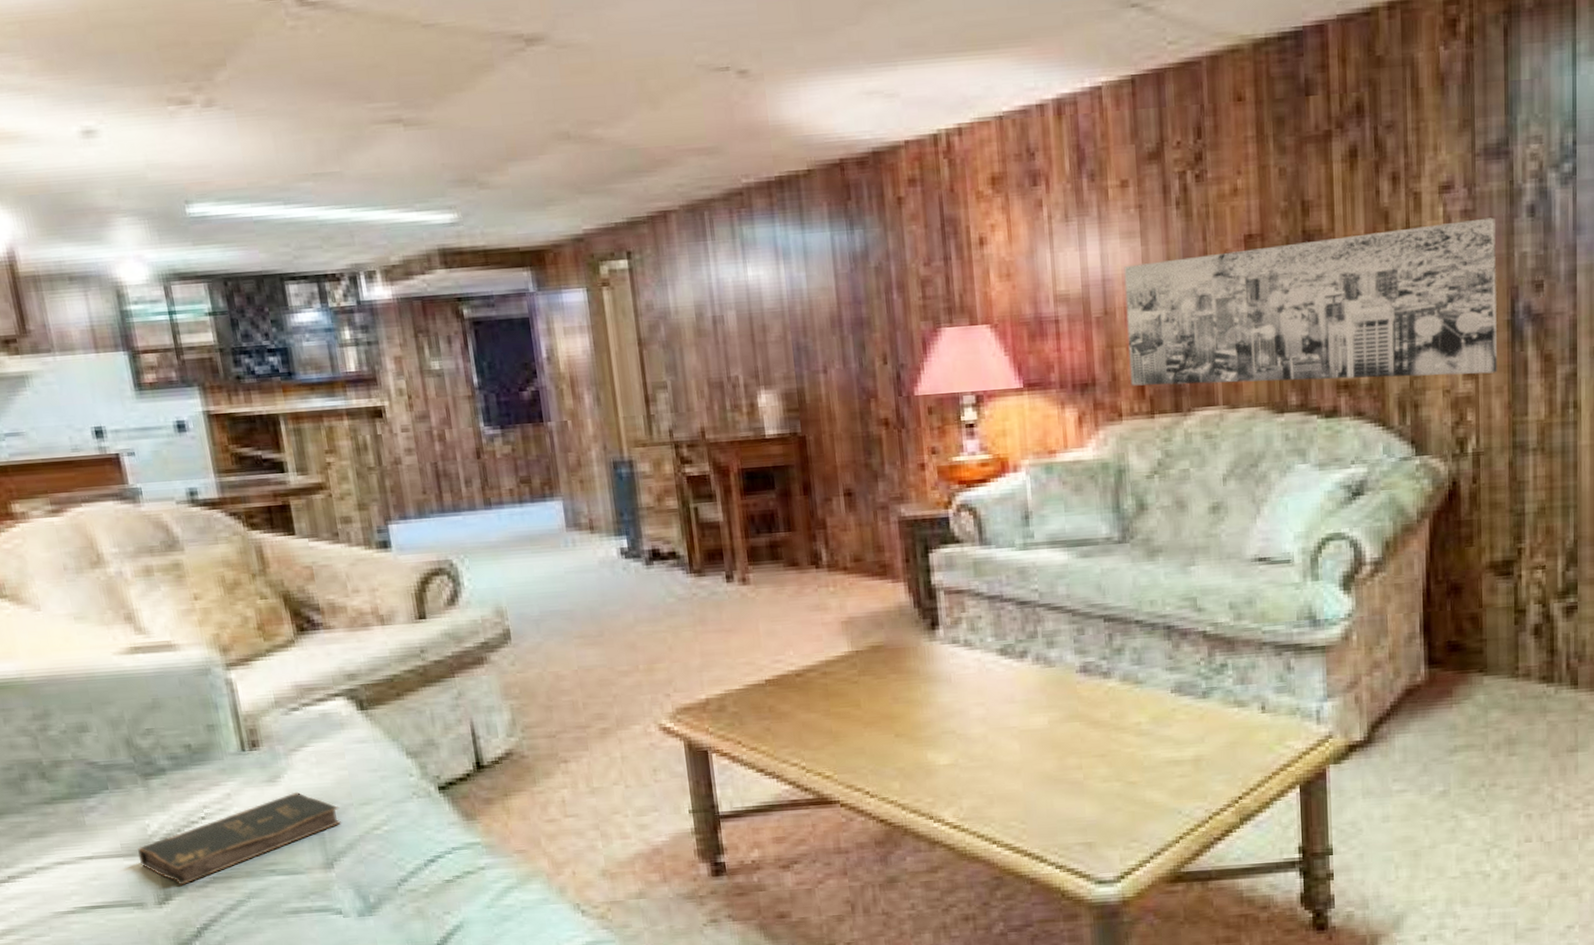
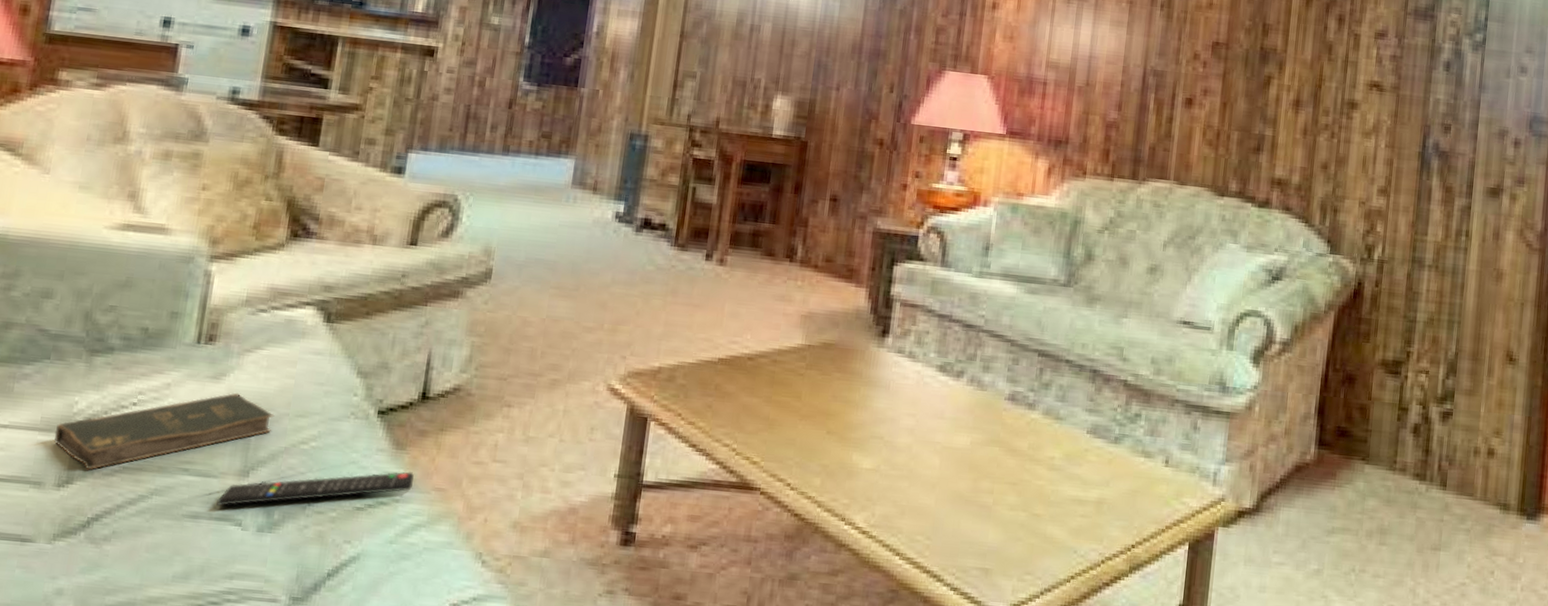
remote control: none [311,839,493,899] -> present [216,472,414,506]
wall art: present [1124,217,1497,386] -> none [1098,48,1418,195]

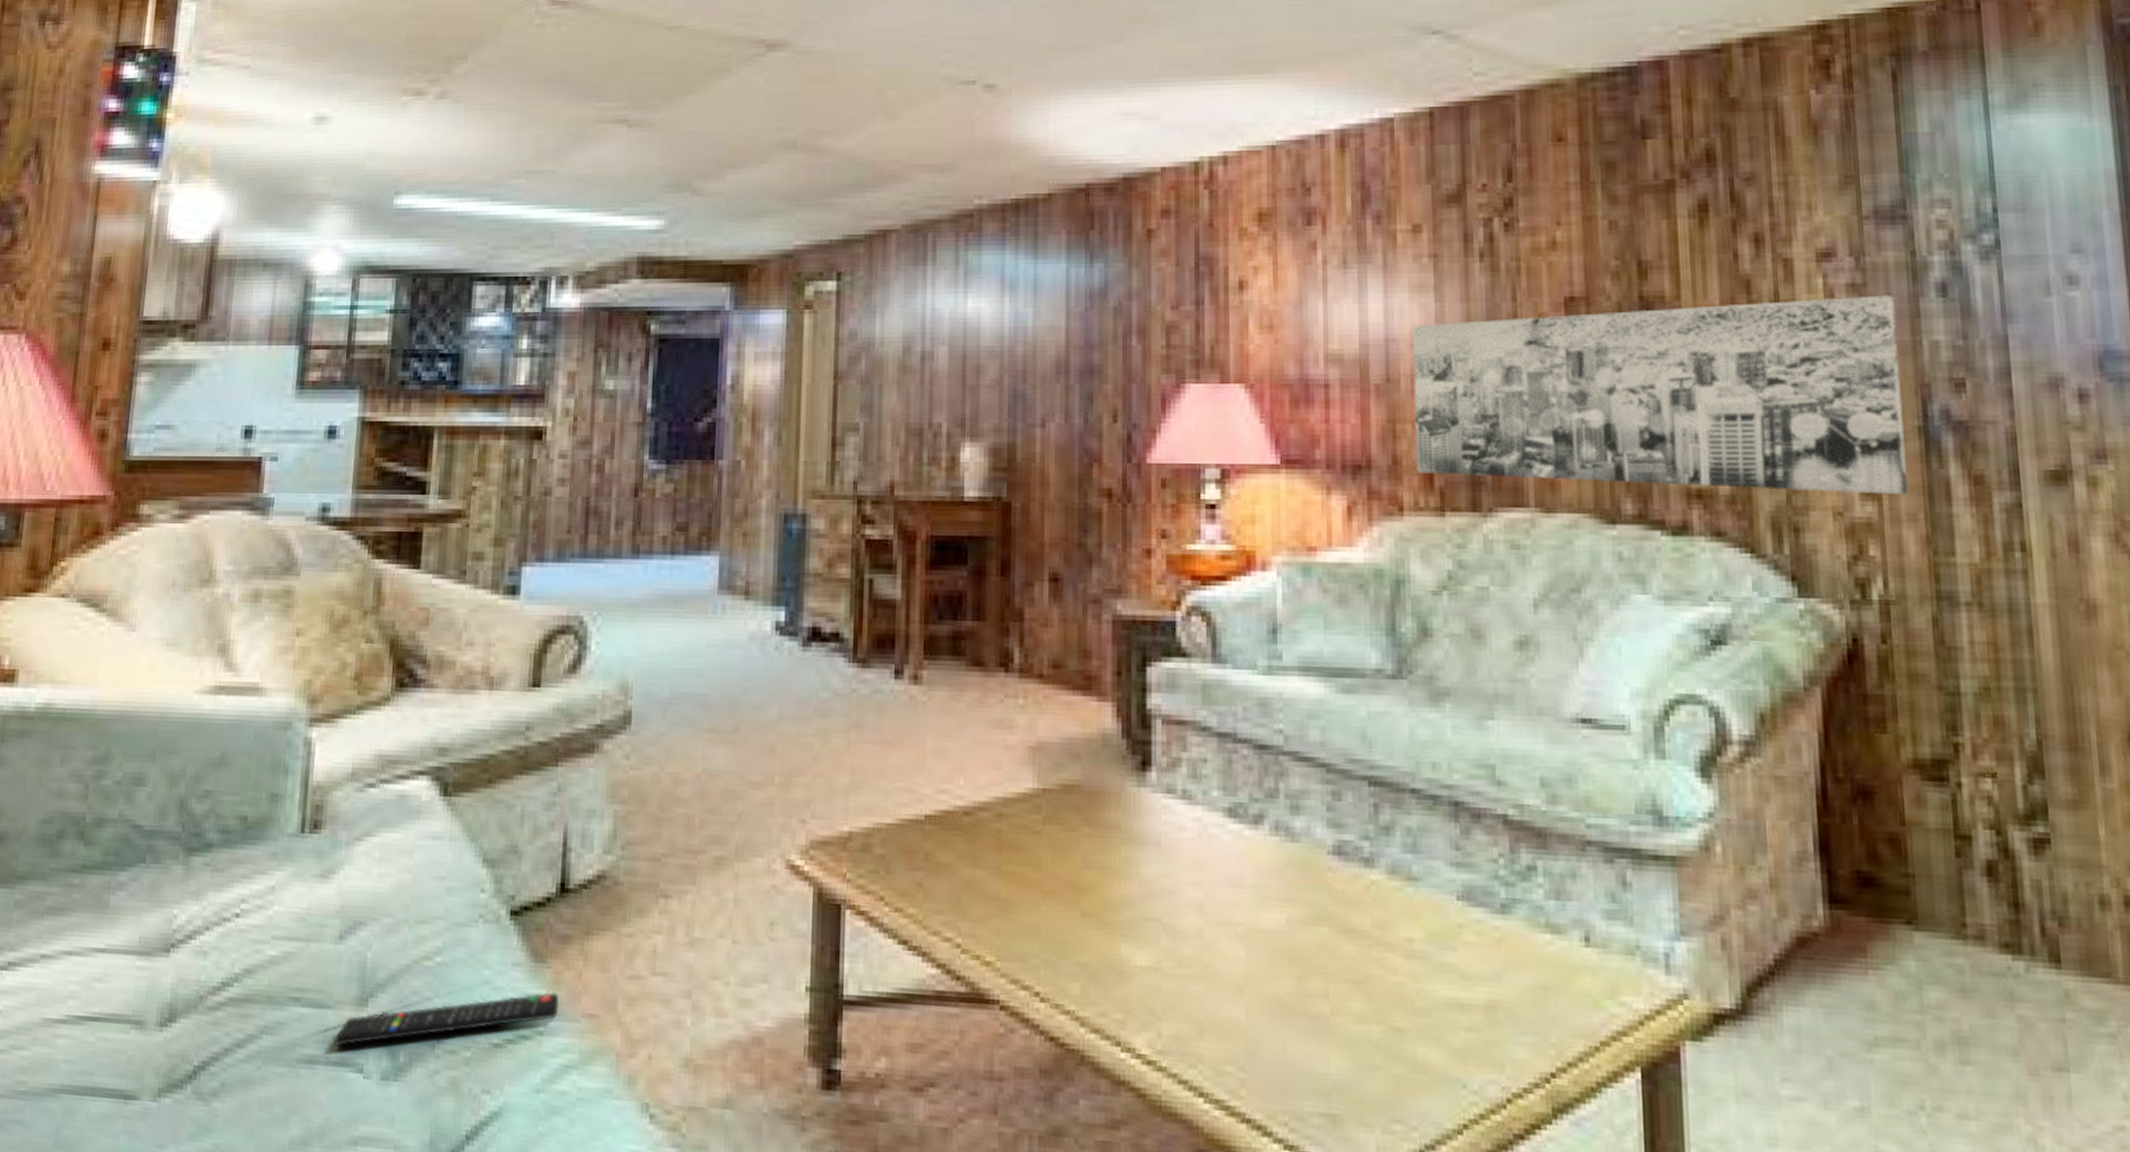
bible: present [54,392,275,470] -> none [154,894,392,1004]
wall art: none [1098,48,1418,195] -> present [1412,295,1908,495]

